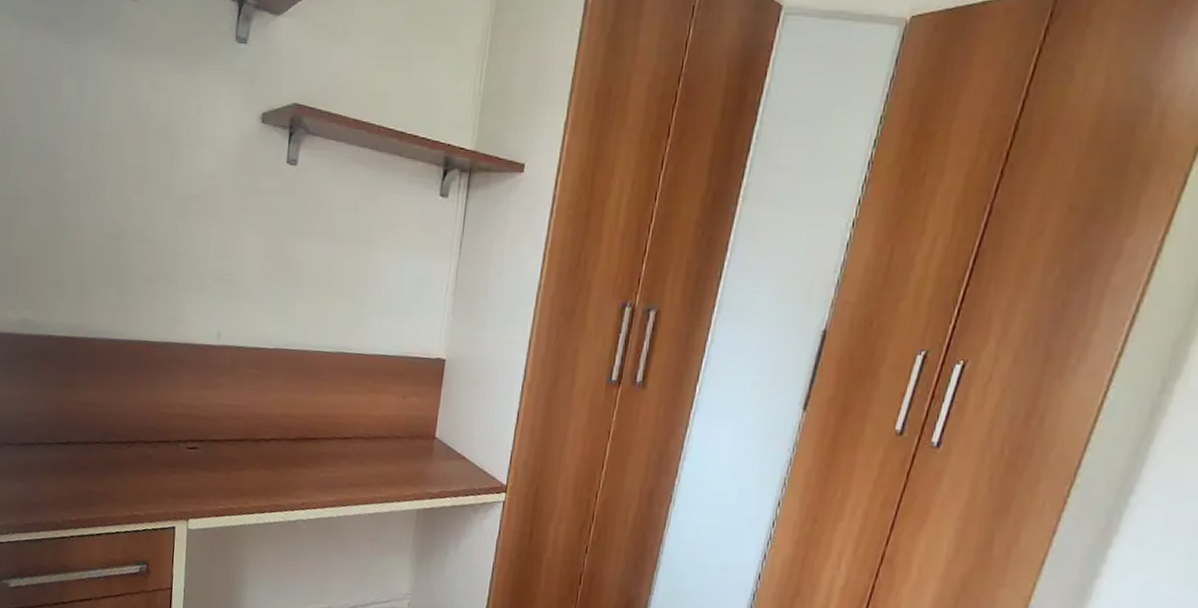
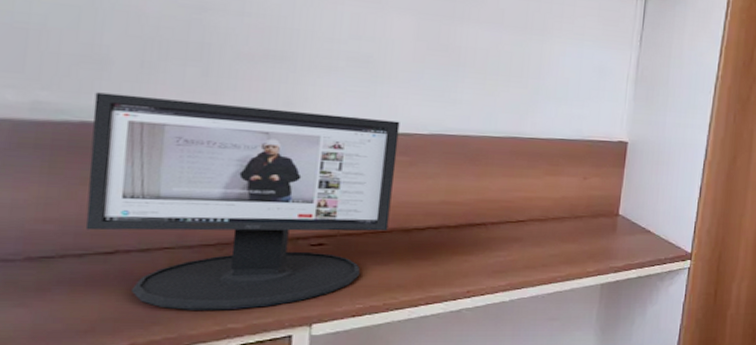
computer monitor: none [51,311,252,500] -> present [85,92,400,310]

